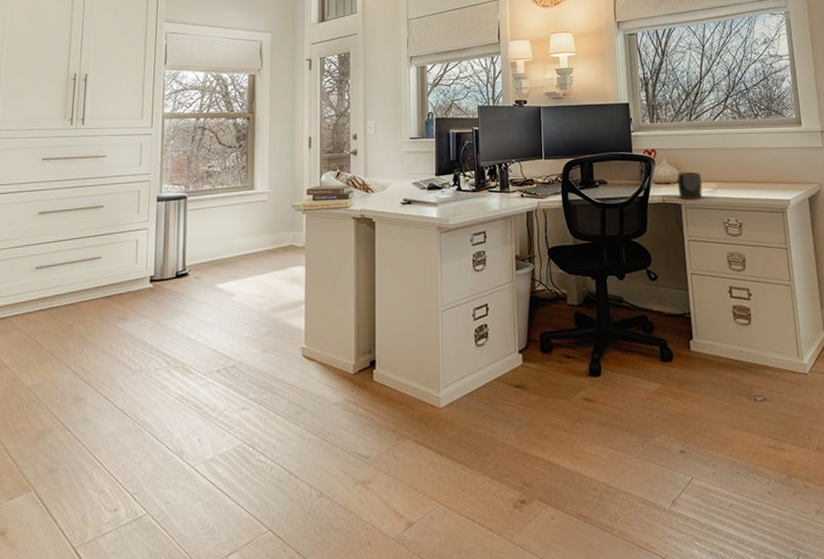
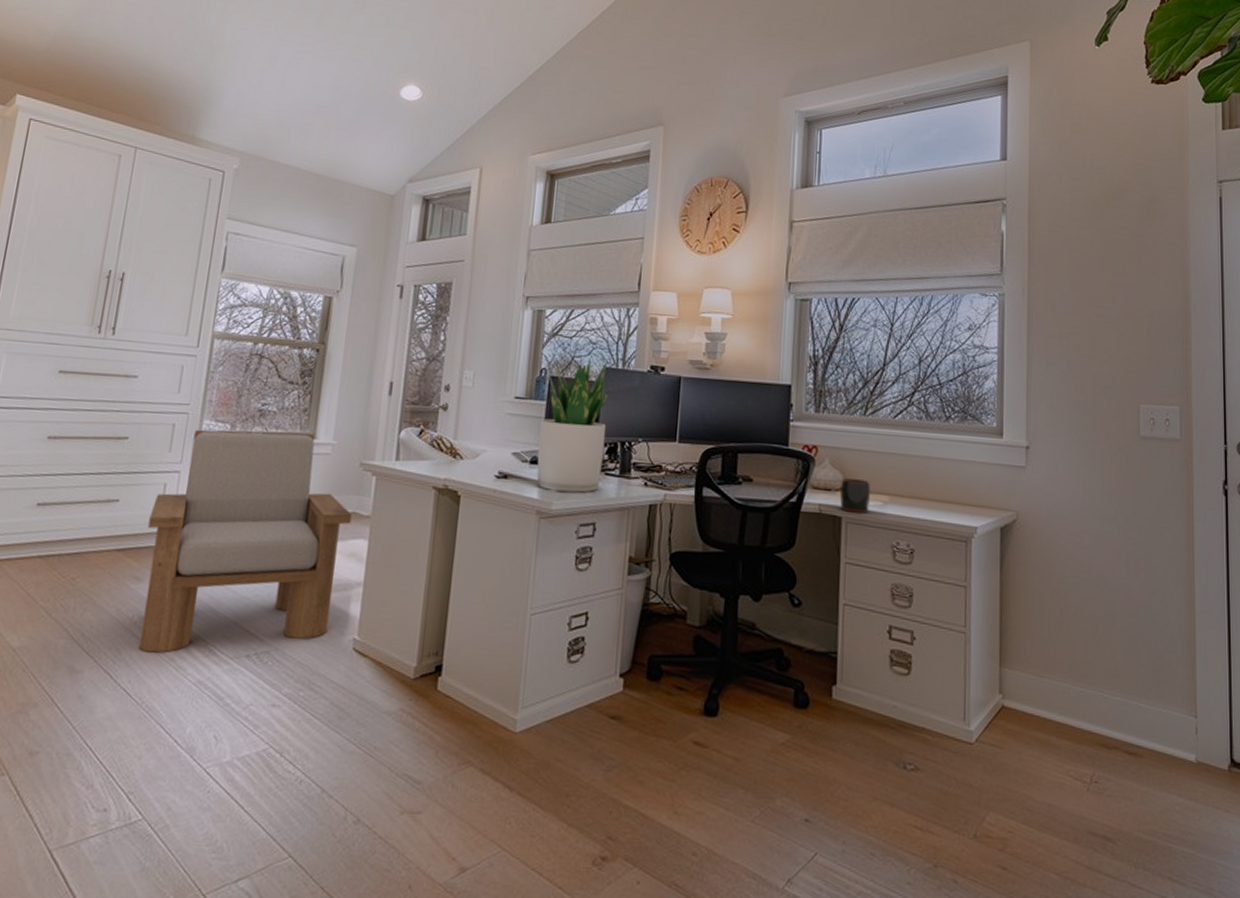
armchair: none [127,185,290,377] -> present [139,429,352,653]
books: present [299,184,355,211] -> none [368,443,440,475]
planter: none [432,99,486,209] -> present [537,357,612,493]

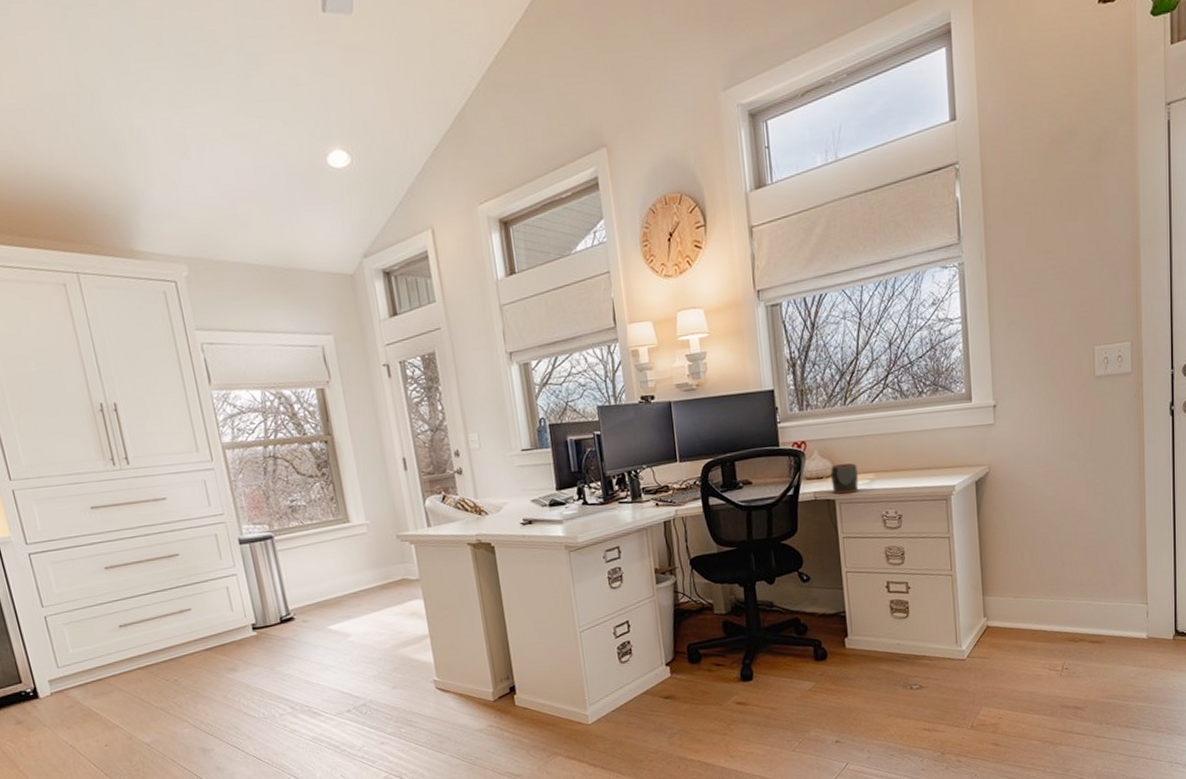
armchair: present [139,429,352,653] -> none [222,518,410,725]
planter: present [537,357,612,493] -> none [545,399,616,527]

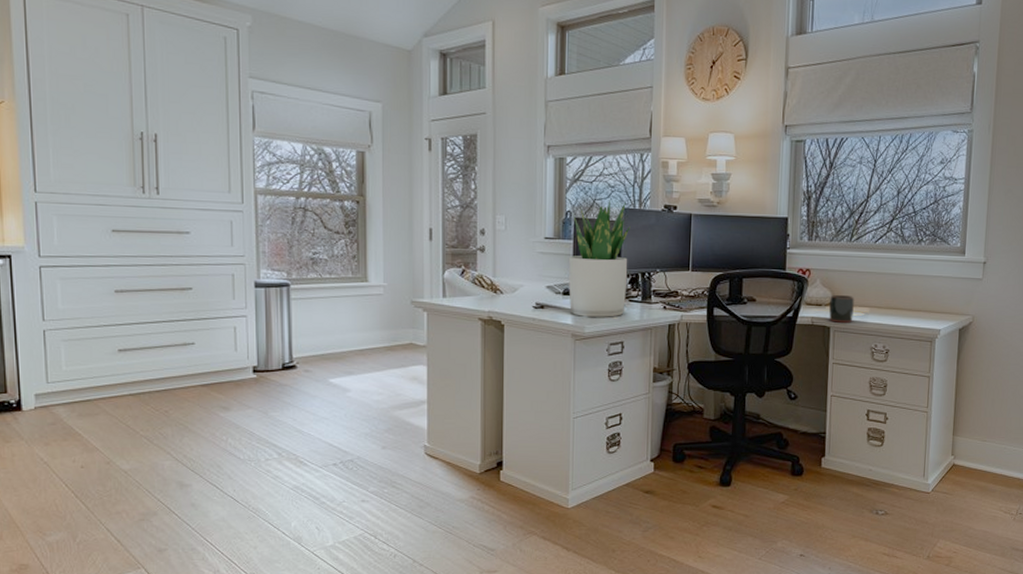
planter: none [545,399,616,527] -> present [569,200,631,317]

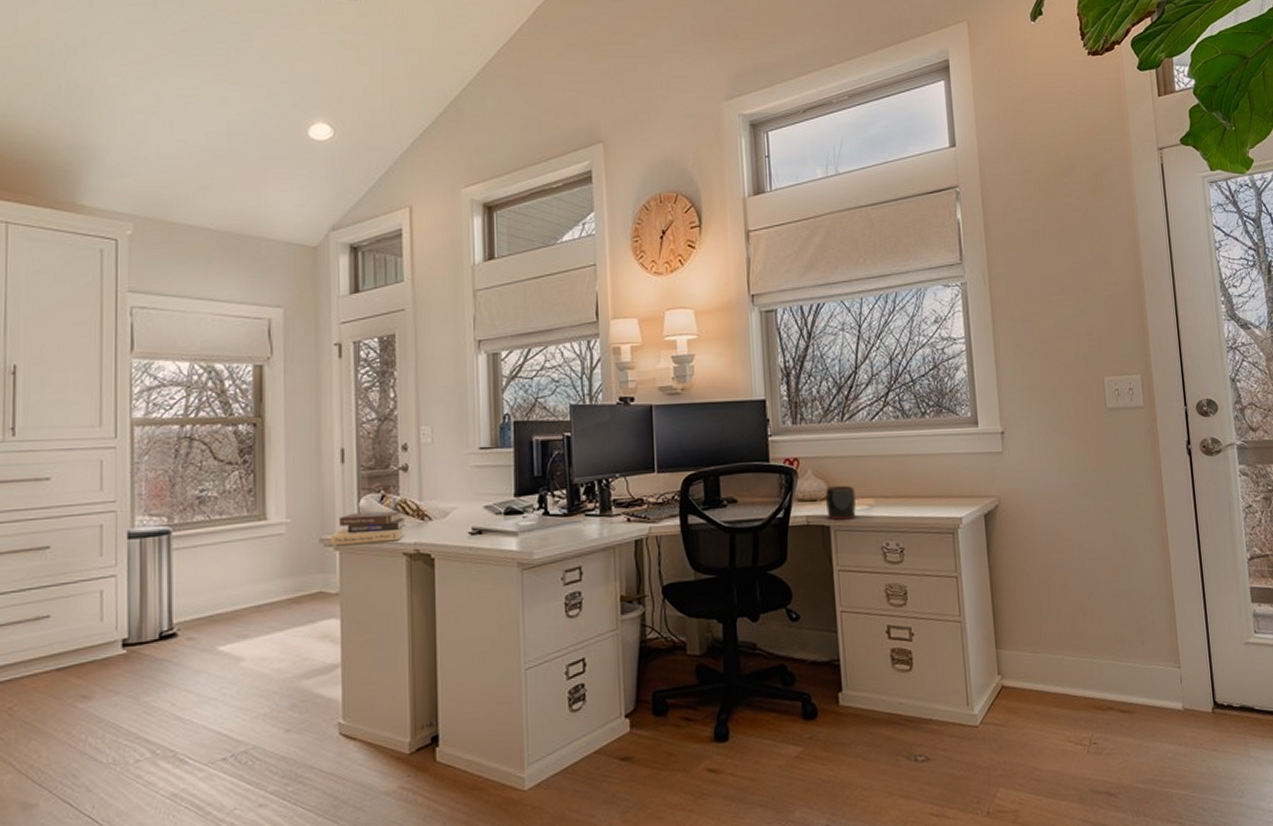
books: none [419,282,482,308] -> present [330,510,406,547]
planter: present [569,200,631,317] -> none [510,396,582,540]

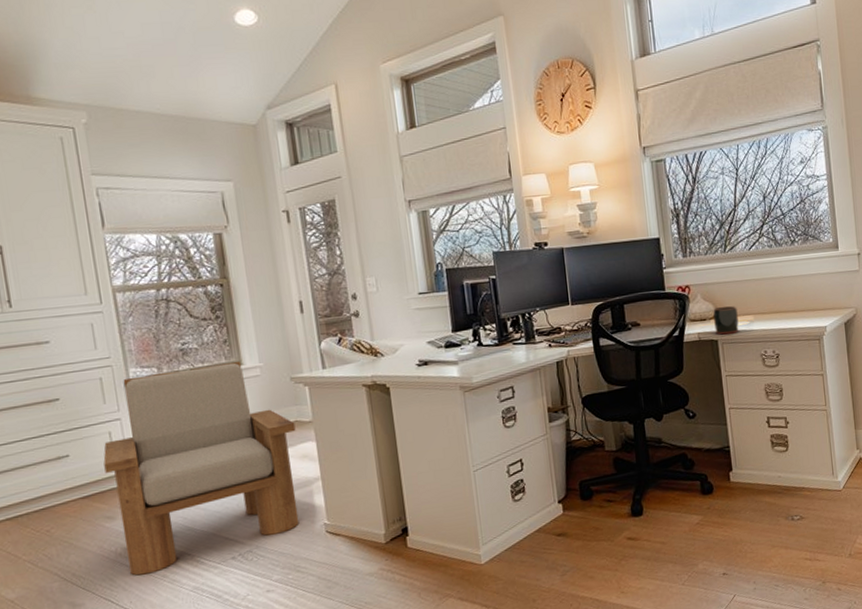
armchair: none [88,514,319,773] -> present [103,360,300,576]
books: present [330,510,406,547] -> none [299,349,363,383]

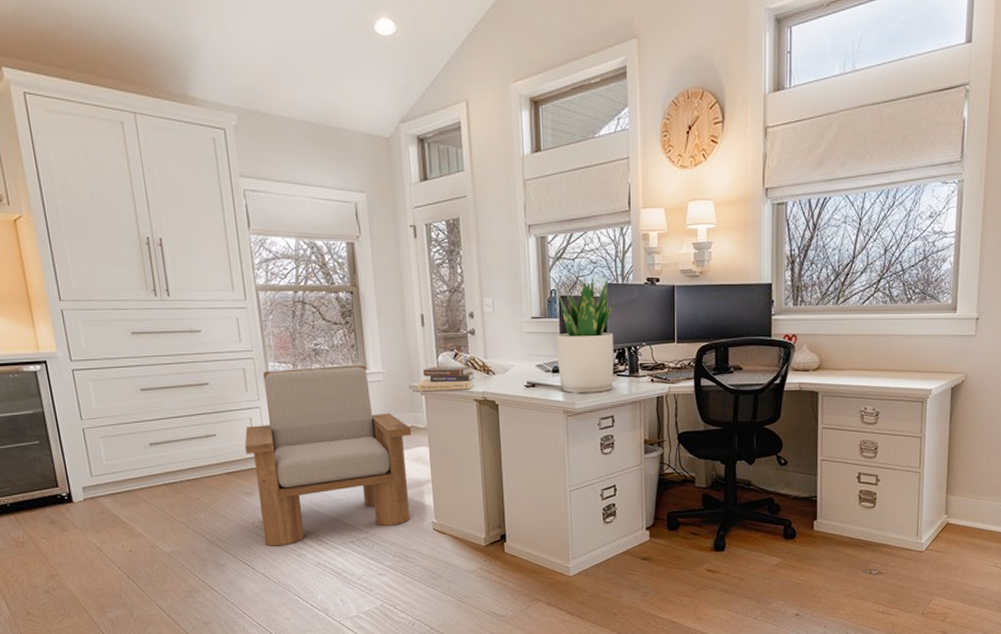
books: none [299,349,363,383] -> present [417,366,475,392]
planter: none [442,245,510,368] -> present [556,276,615,393]
mug: present [713,306,739,335] -> none [817,358,842,387]

